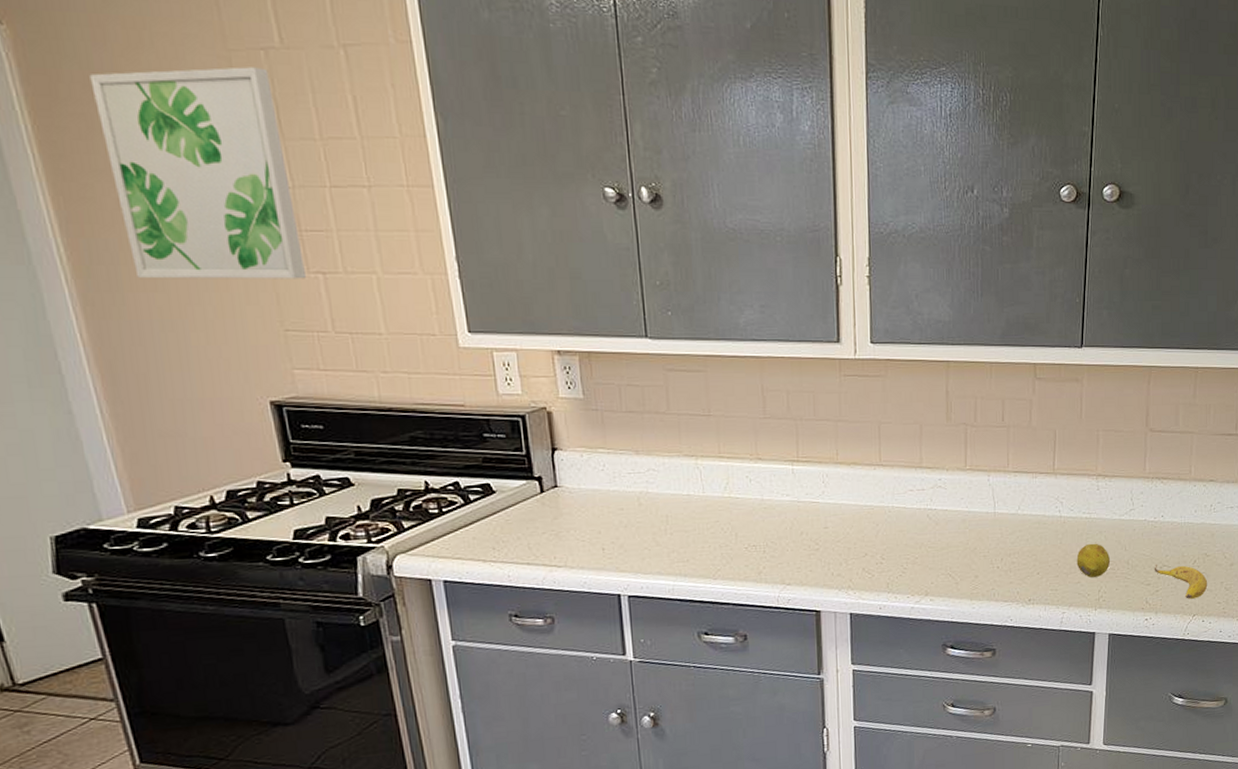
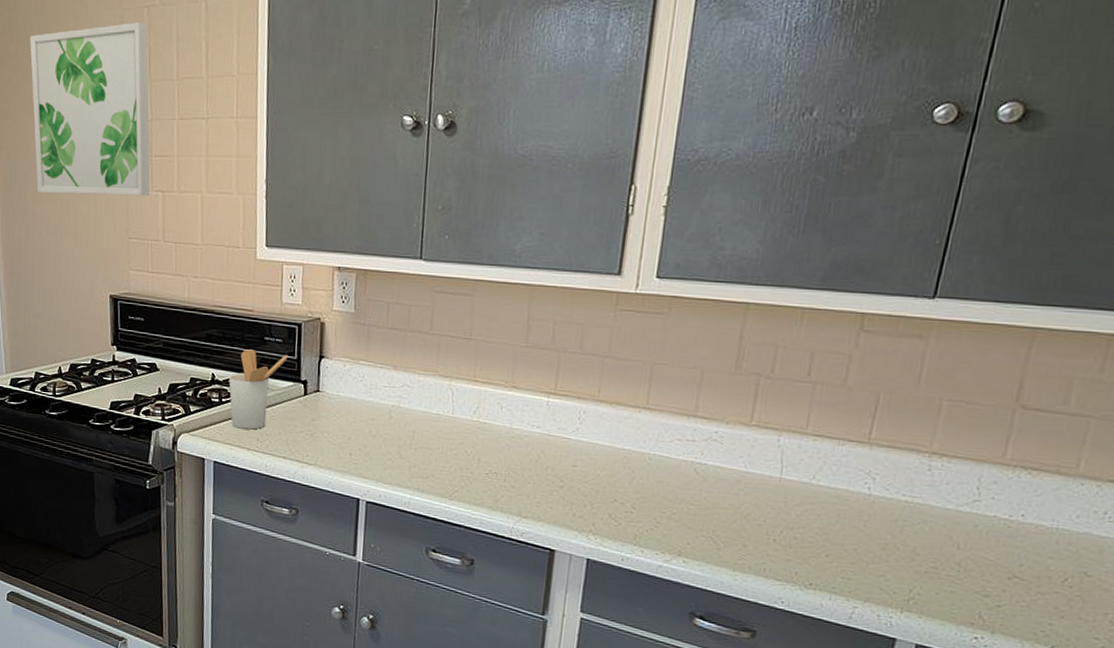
utensil holder: none [446,449,515,540] -> present [228,349,288,430]
fruit: present [1076,543,1111,577] -> none [883,532,934,574]
banana: present [1154,564,1208,599] -> none [998,572,1083,627]

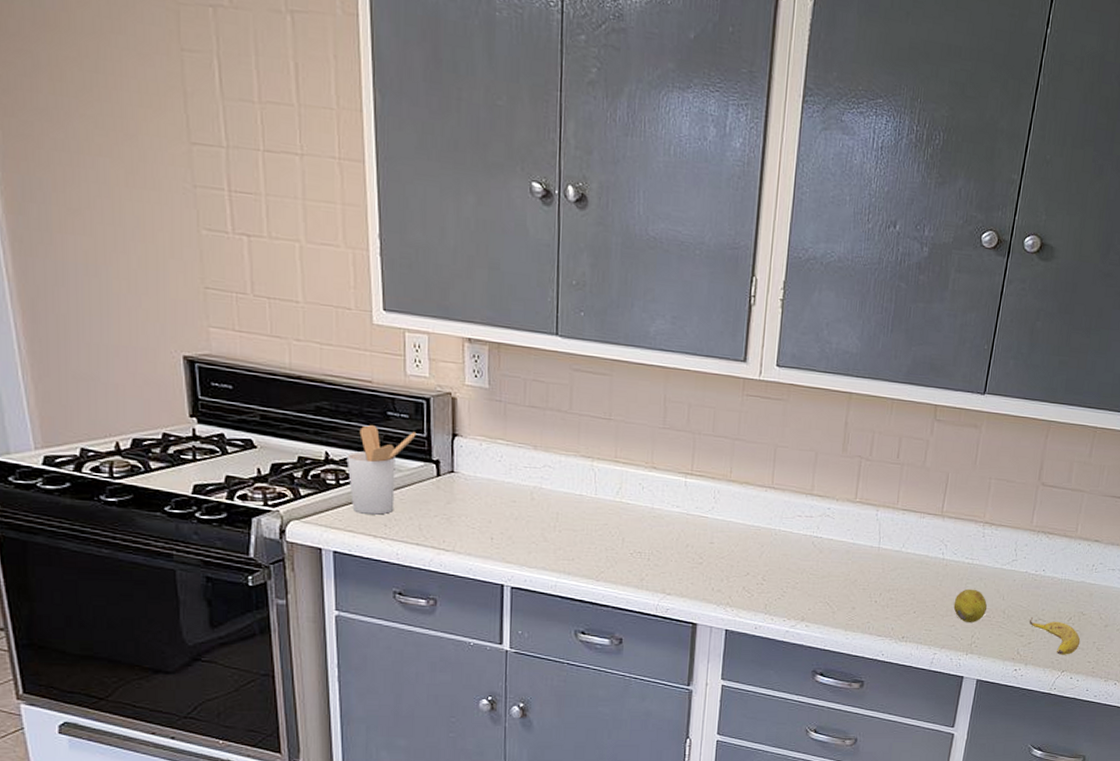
wall art: present [30,22,151,196] -> none [40,12,232,240]
fruit: none [883,532,934,574] -> present [953,588,988,622]
banana: none [998,572,1083,627] -> present [1029,616,1081,655]

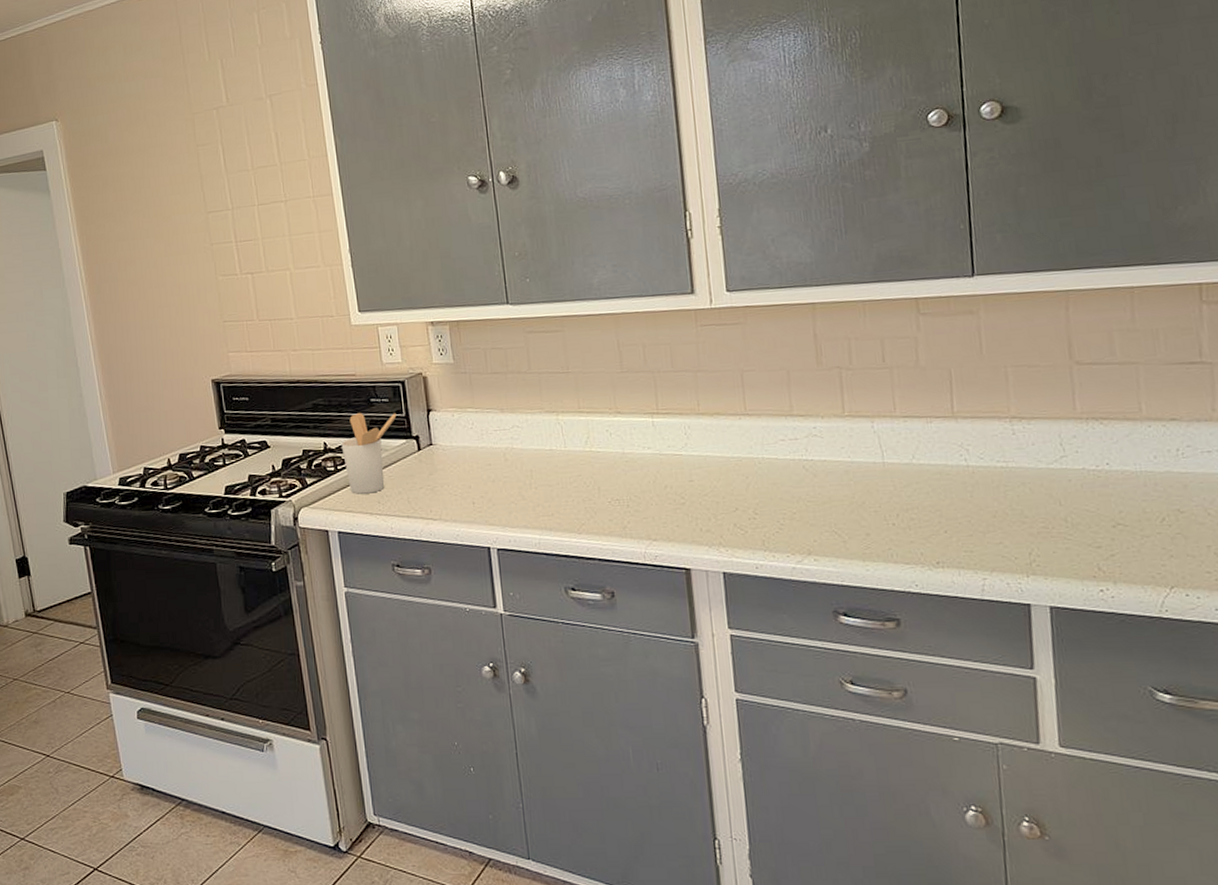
fruit: present [953,588,988,622] -> none [994,496,1042,537]
banana: present [1029,616,1081,655] -> none [1104,521,1188,567]

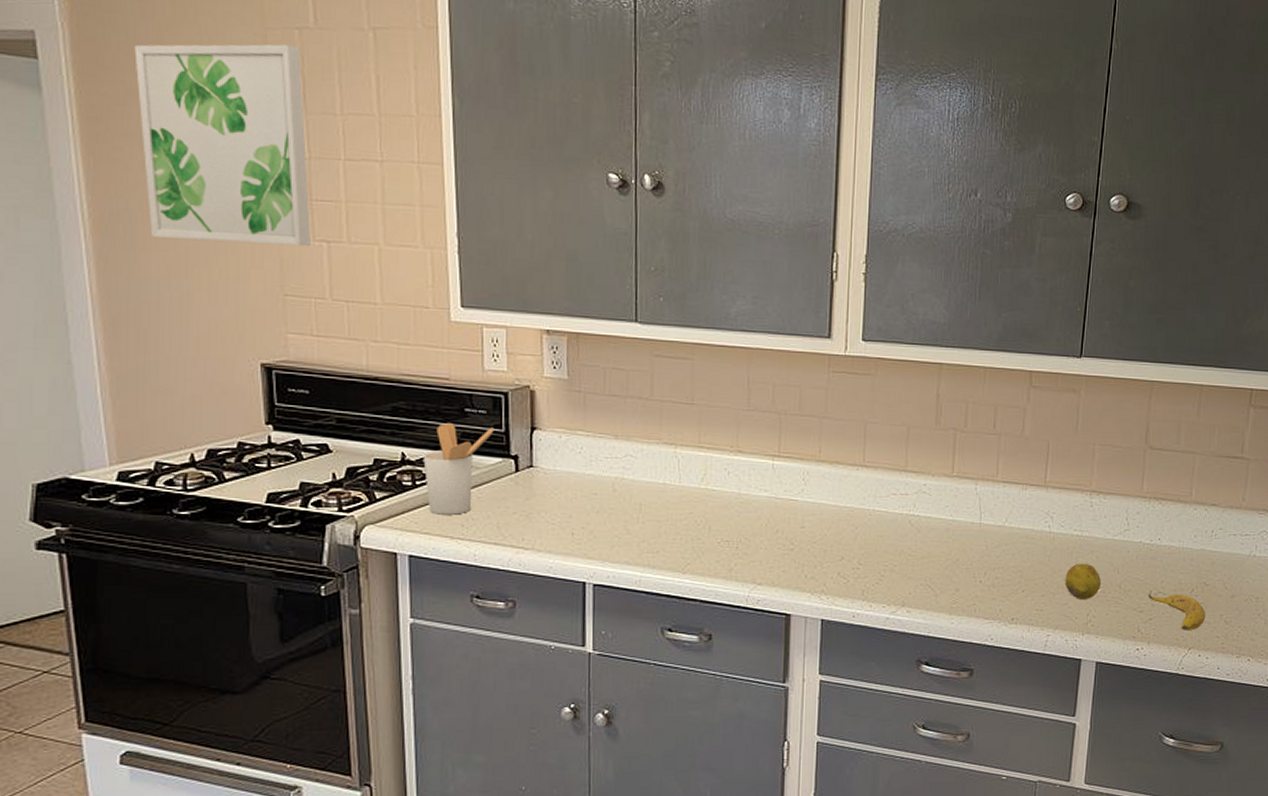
wall art: none [106,122,240,290] -> present [134,44,312,247]
fruit: none [994,496,1042,537] -> present [1065,563,1102,599]
banana: none [1104,521,1188,567] -> present [1148,590,1206,630]

